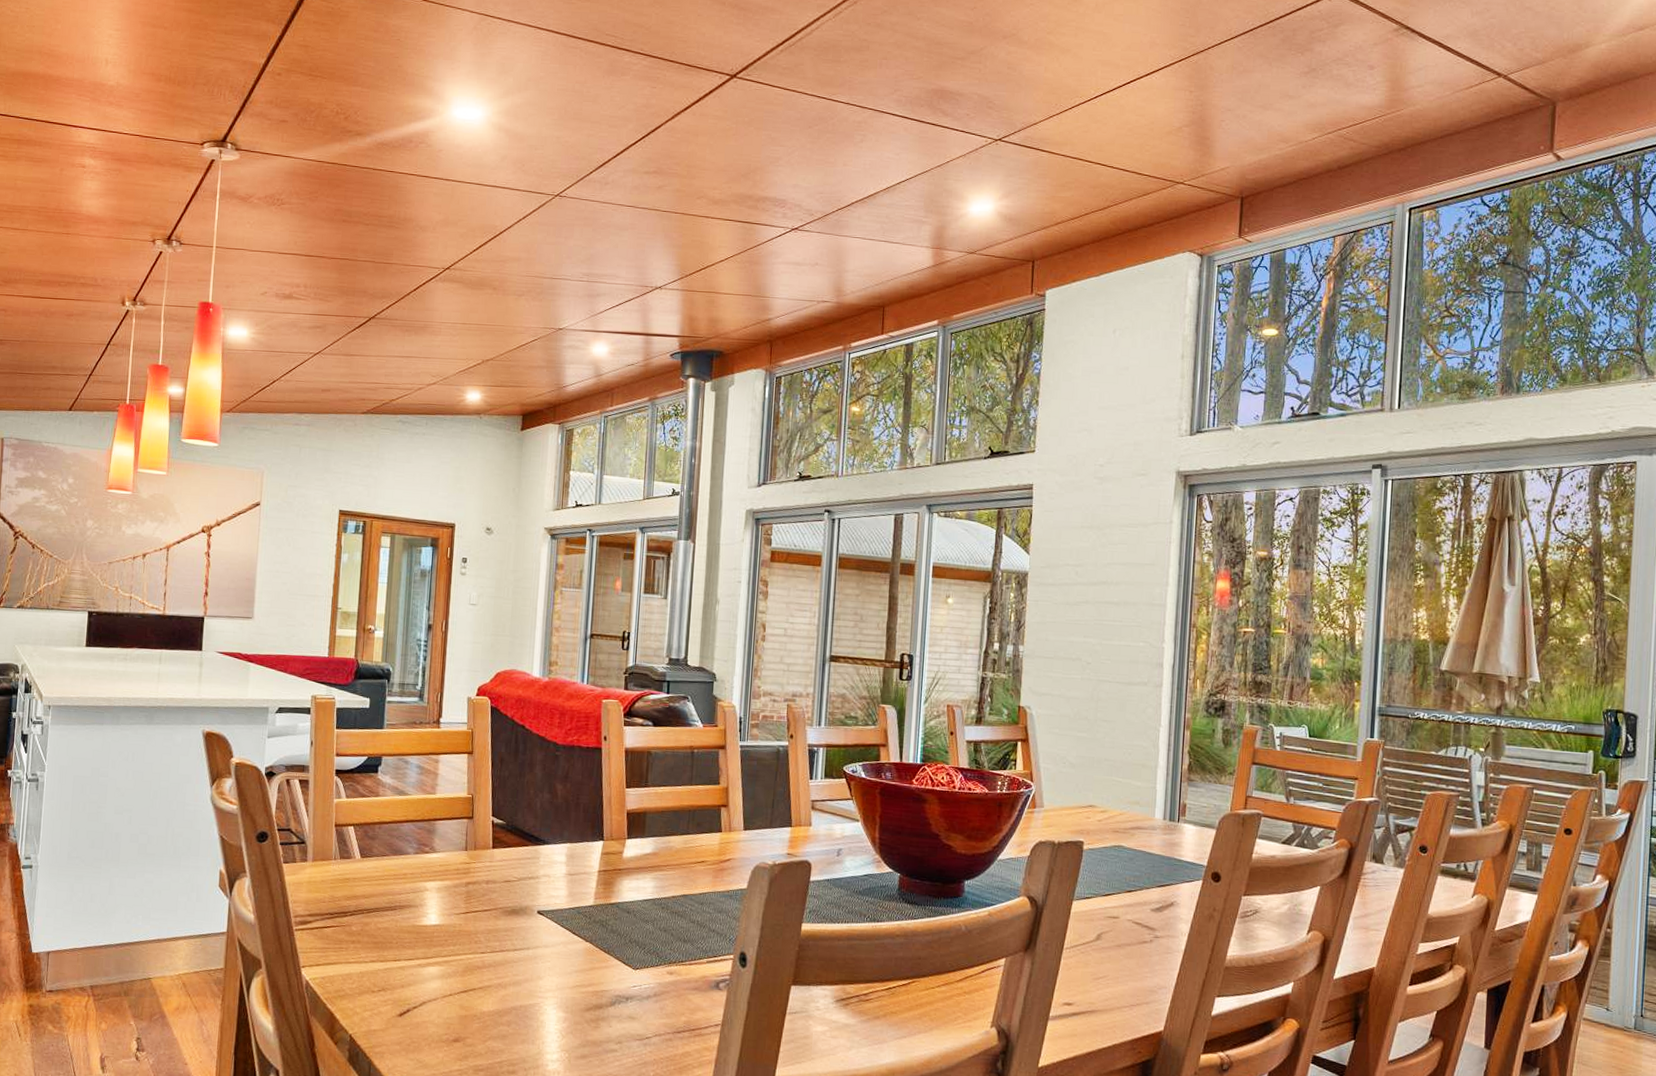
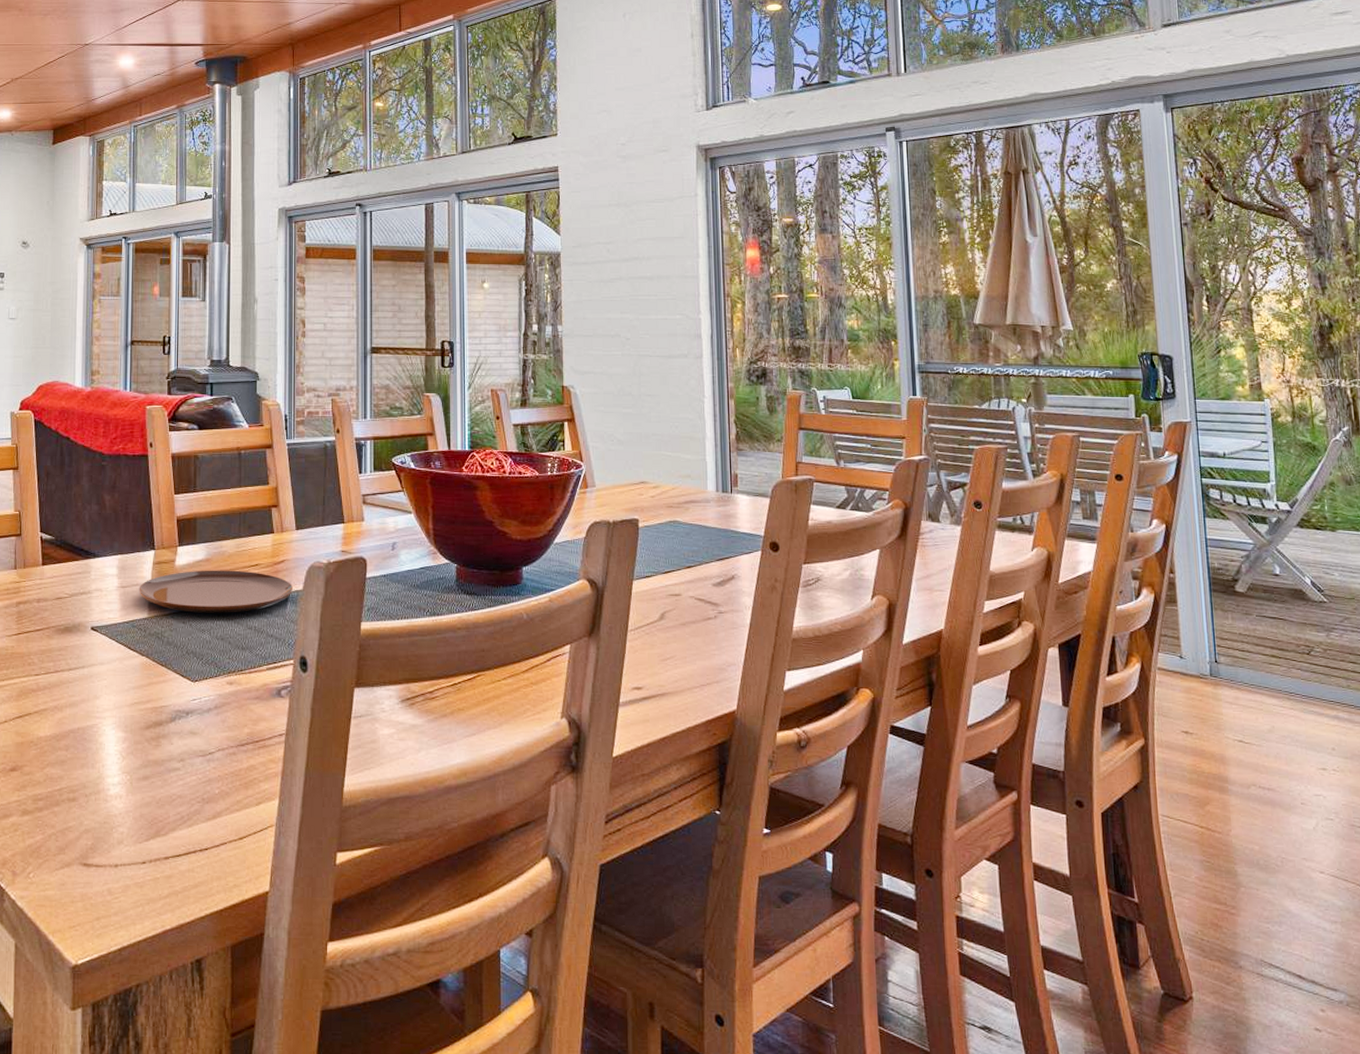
plate: none [586,863,738,906] -> present [139,570,294,613]

